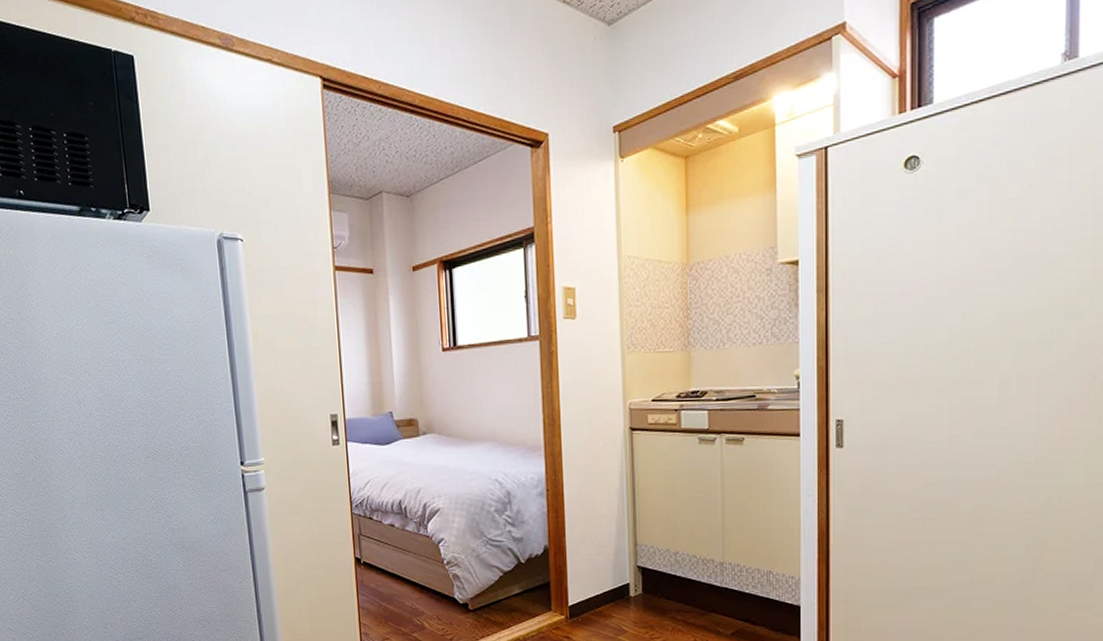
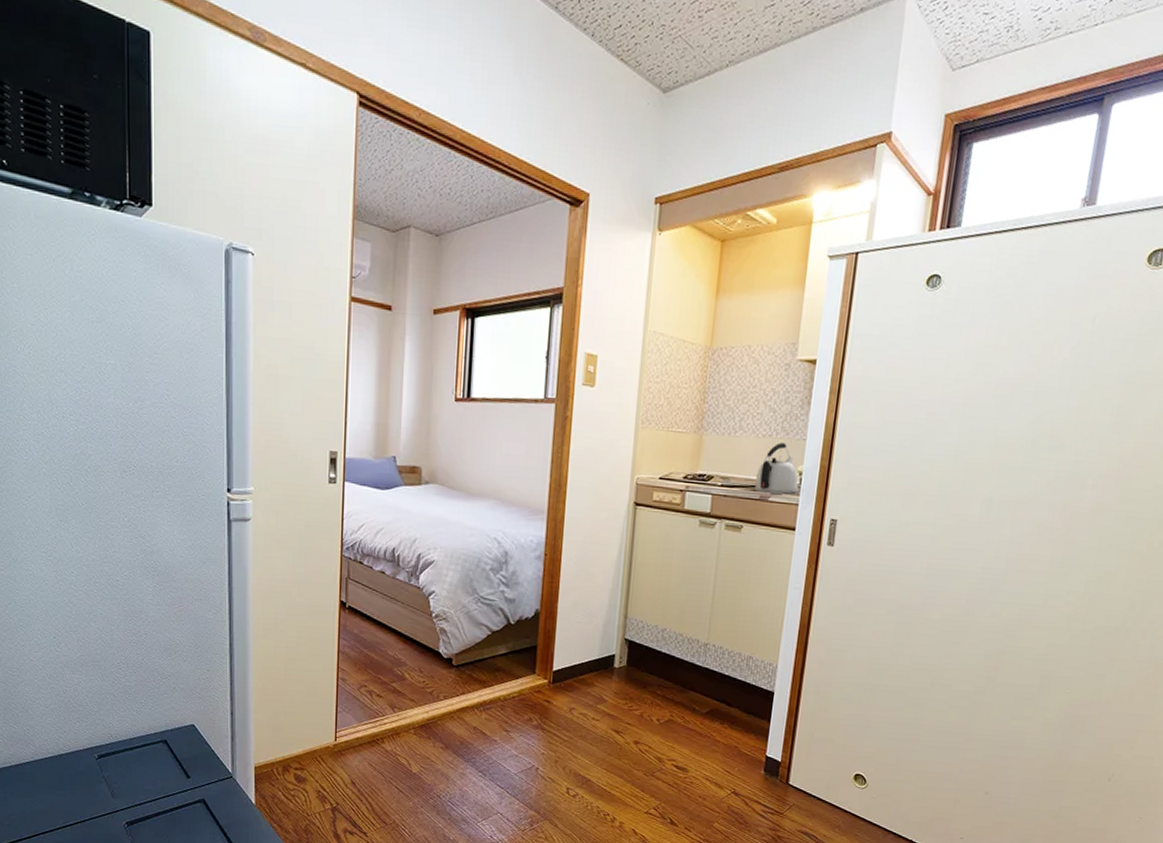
kettle: none [750,348,797,404] -> present [753,442,799,496]

